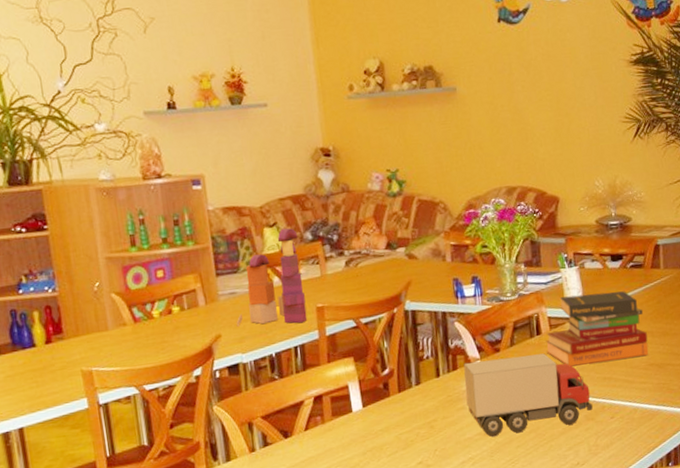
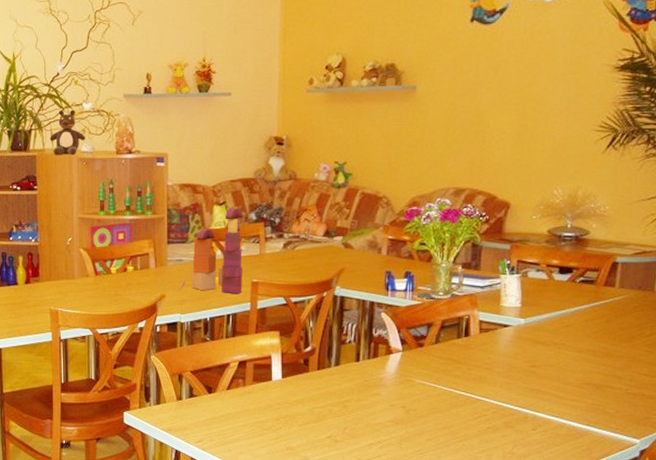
stuffed animal: none [57,132,104,188] -> present [49,109,86,156]
toy truck: present [463,353,593,437] -> none [382,352,514,428]
books: present [546,291,649,367] -> none [473,303,588,373]

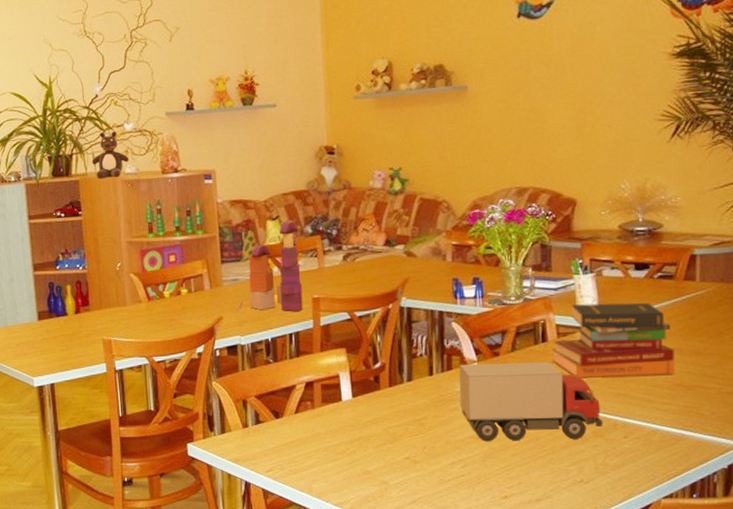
toy truck: none [382,352,514,428] -> present [459,362,603,441]
books: none [473,303,588,373] -> present [552,302,675,378]

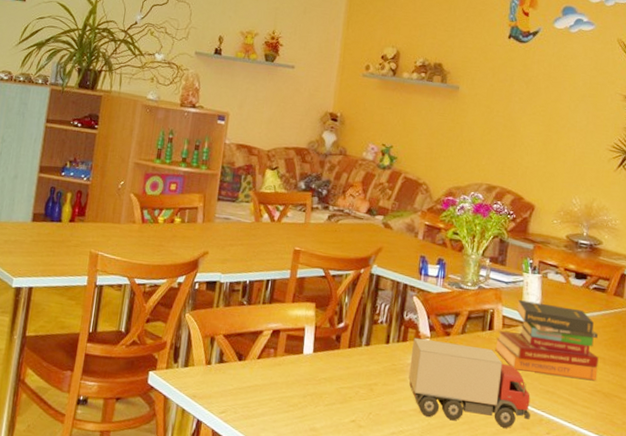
stuffed animal: present [92,131,130,180] -> none [118,56,154,101]
toy blocks: present [237,221,303,312] -> none [223,173,294,261]

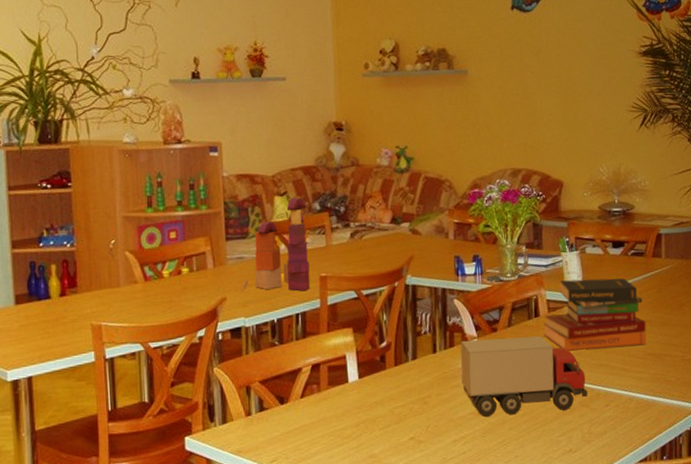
toy blocks: none [223,173,294,261] -> present [241,197,311,291]

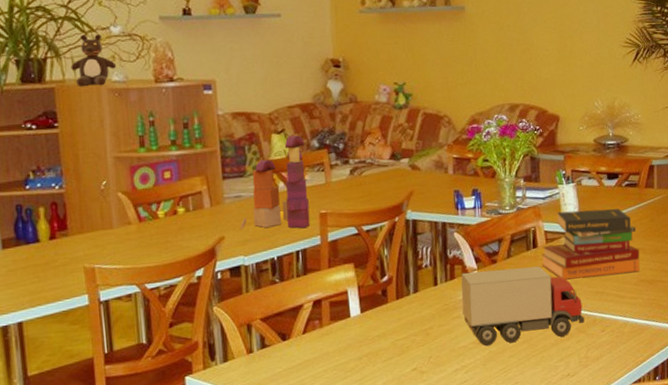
stuffed animal: none [85,96,128,148] -> present [70,33,117,87]

